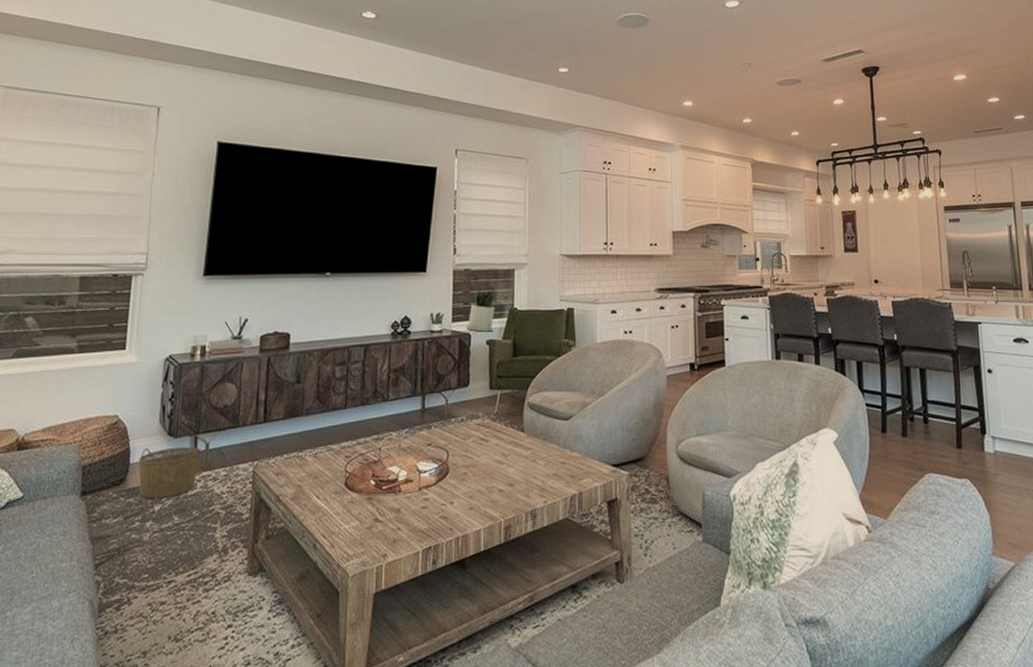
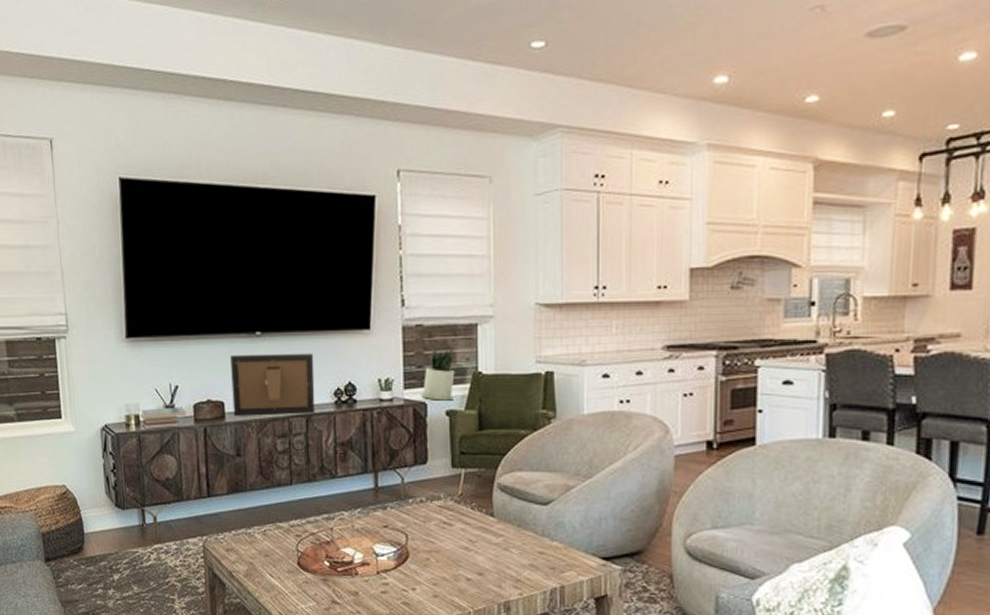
basket: present [138,446,201,499] -> none [92,518,150,569]
picture frame: none [297,291,376,346] -> present [230,353,315,416]

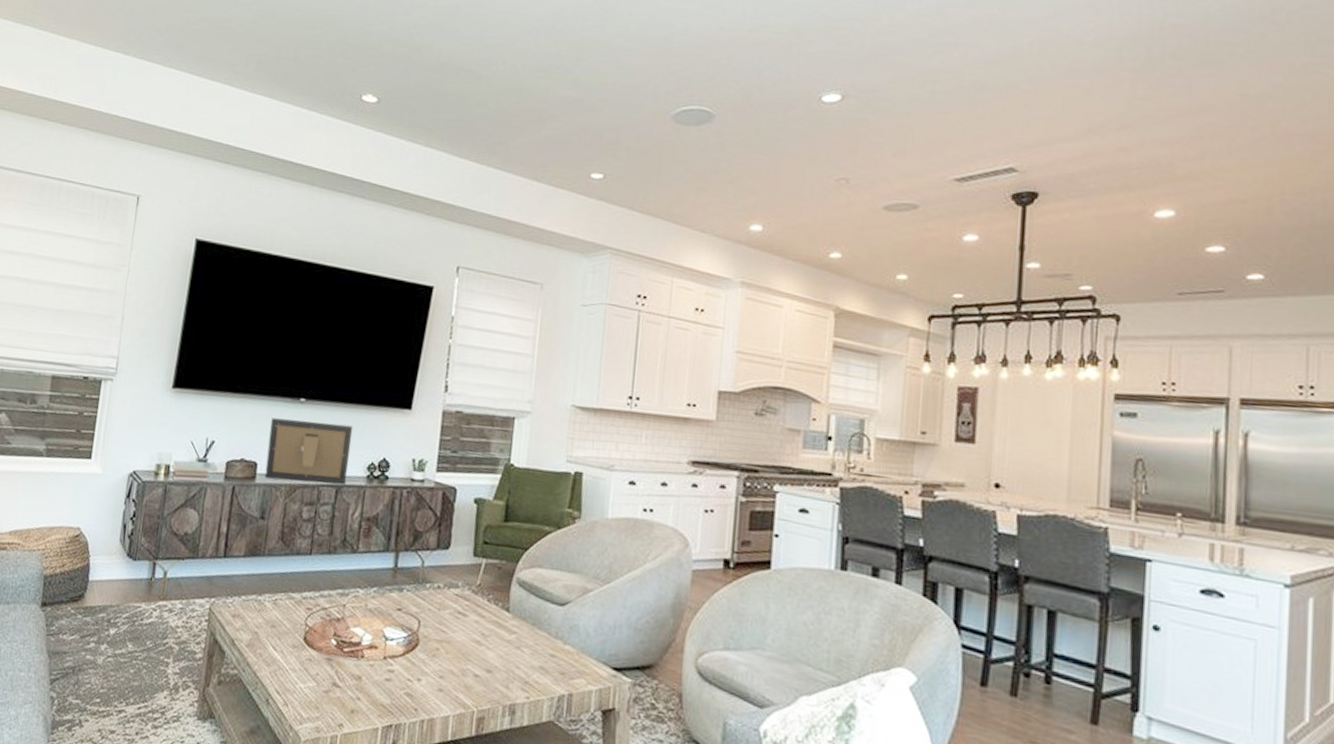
planter: present [419,348,455,401] -> none [451,435,490,489]

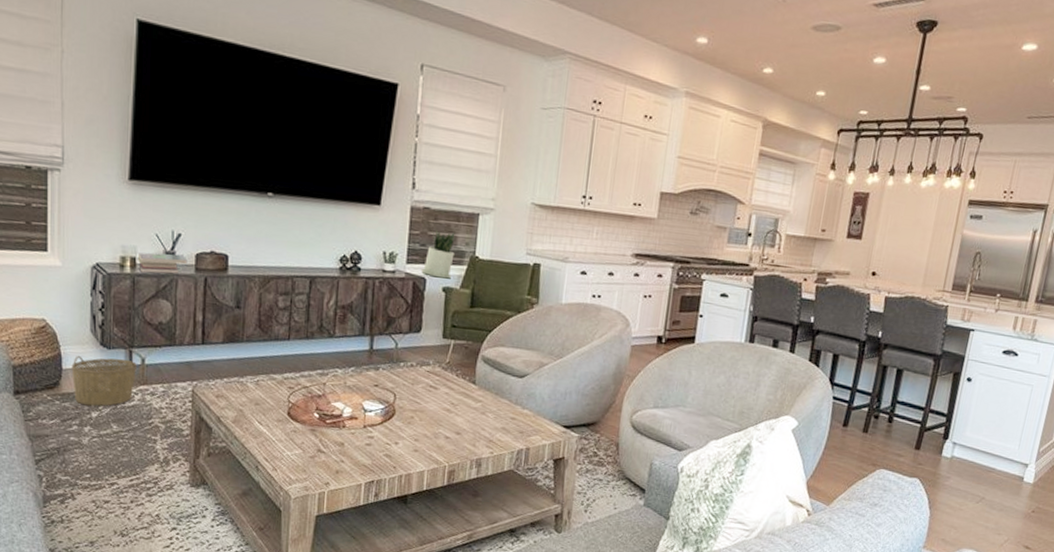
basket: none [96,566,159,623] -> present [71,355,137,407]
picture frame: present [264,418,353,485] -> none [237,211,324,276]
planter: none [451,435,490,489] -> present [420,229,456,279]

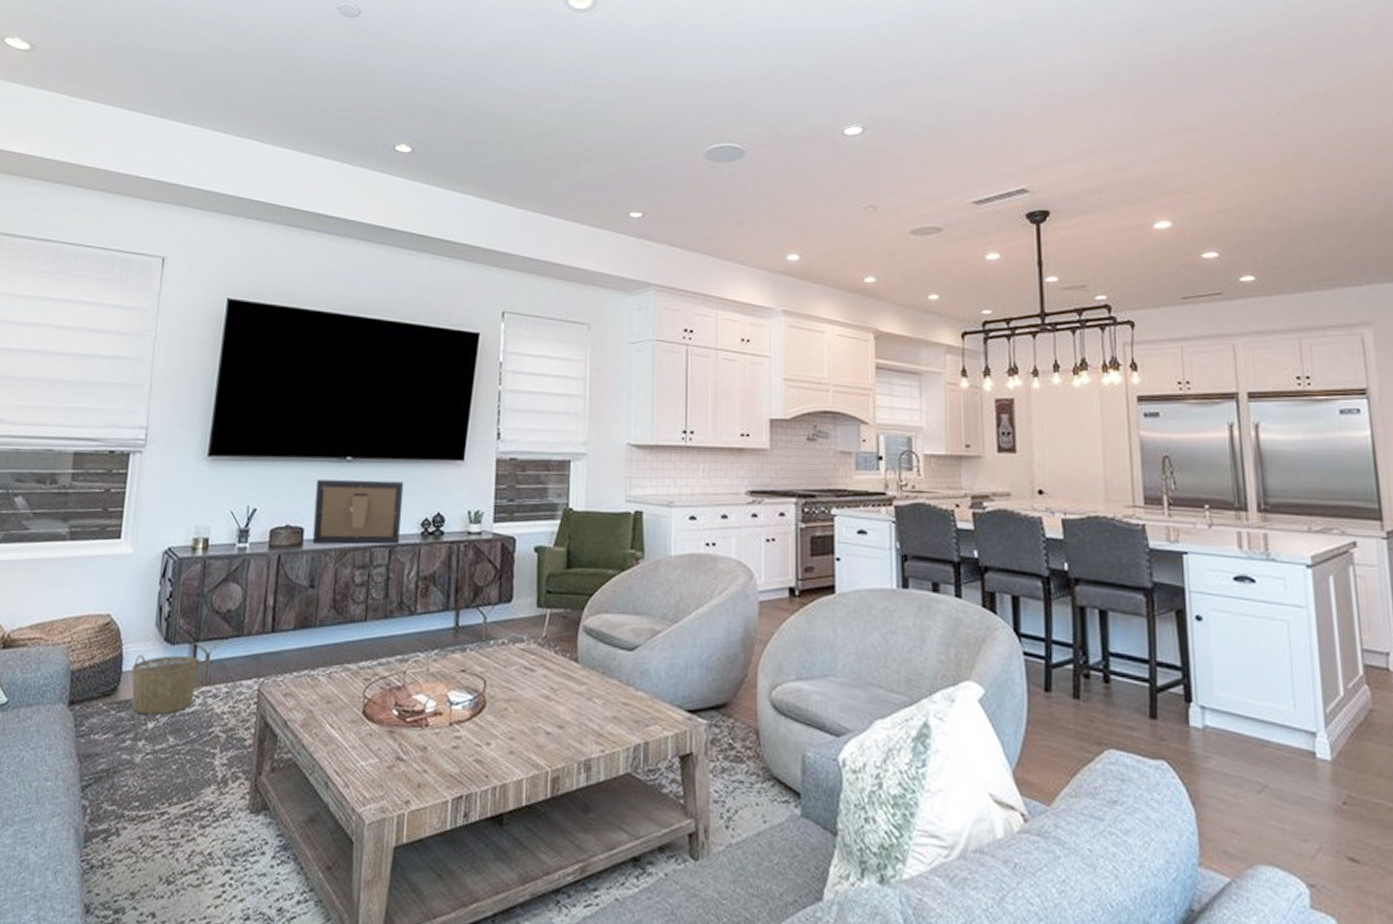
books: present [137,252,188,275] -> none [210,531,262,556]
picture frame: none [237,211,324,276] -> present [312,479,404,545]
planter: present [420,229,456,279] -> none [509,482,547,537]

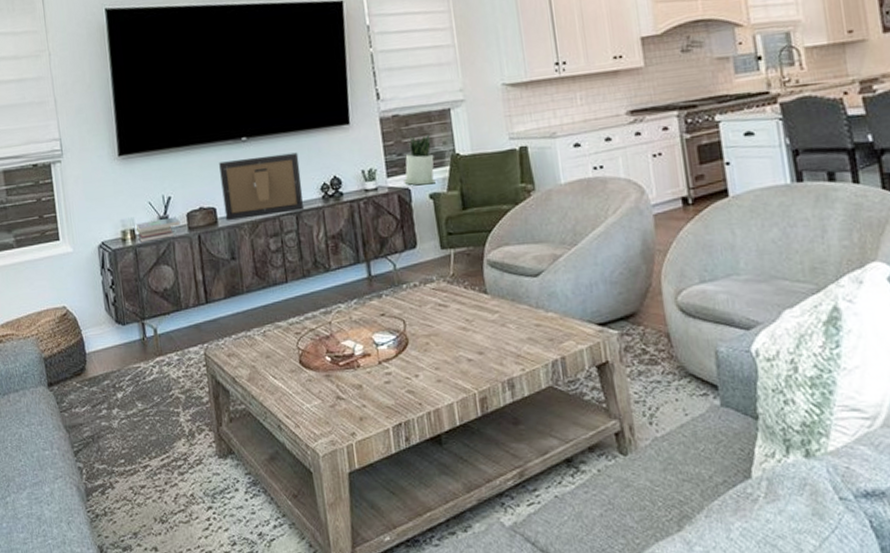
basket: present [131,654,201,715] -> none [93,332,151,387]
books: none [210,531,262,556] -> present [135,217,181,243]
planter: none [509,482,547,537] -> present [402,134,436,186]

